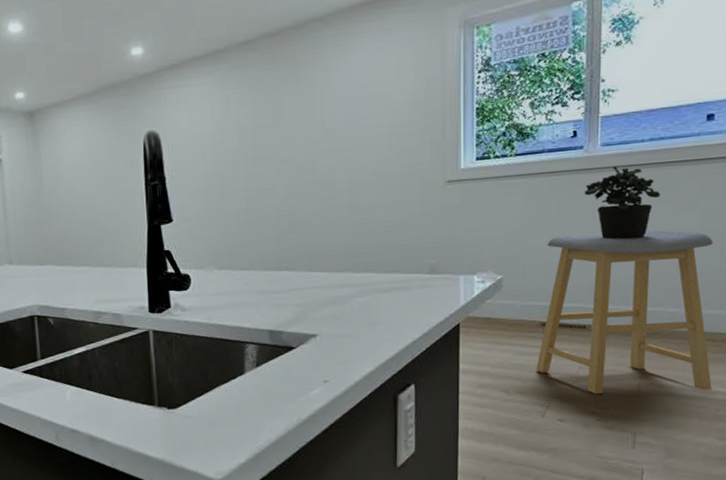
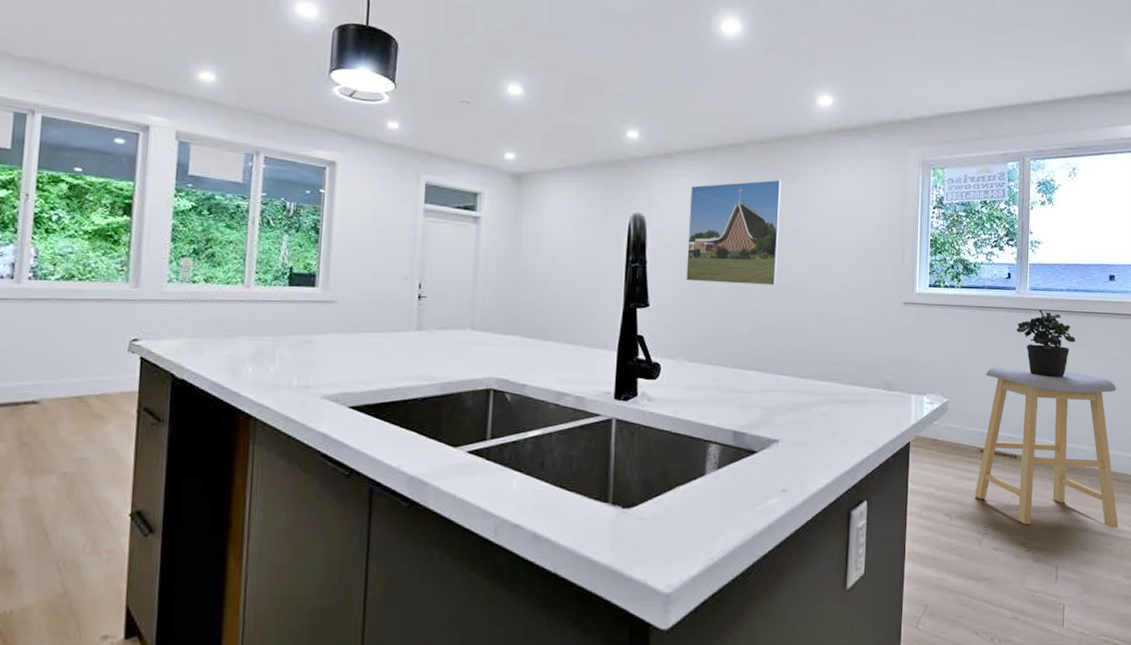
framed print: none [203,71,303,192] -> present [686,180,781,286]

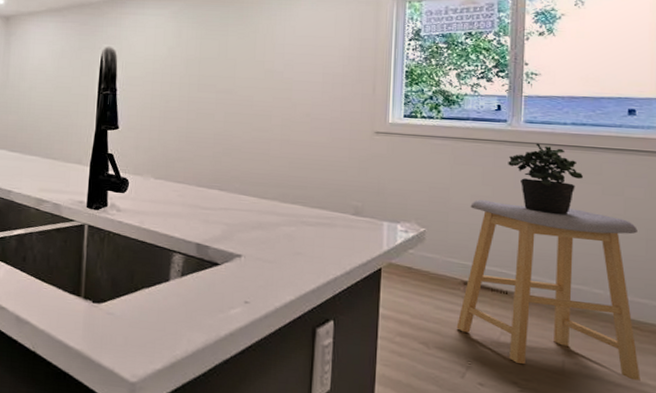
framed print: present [686,180,781,286] -> none [153,16,246,113]

